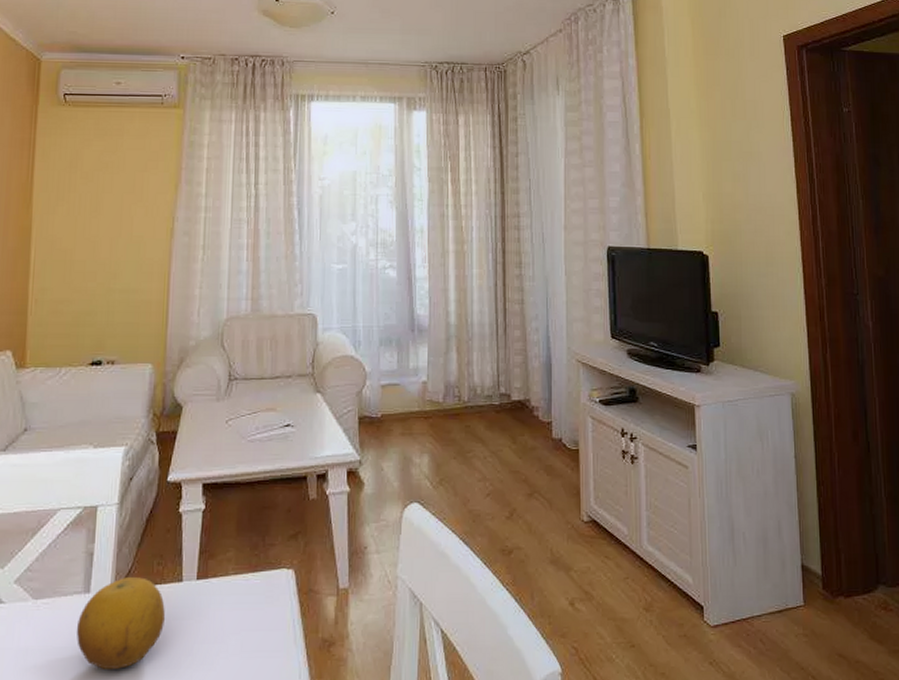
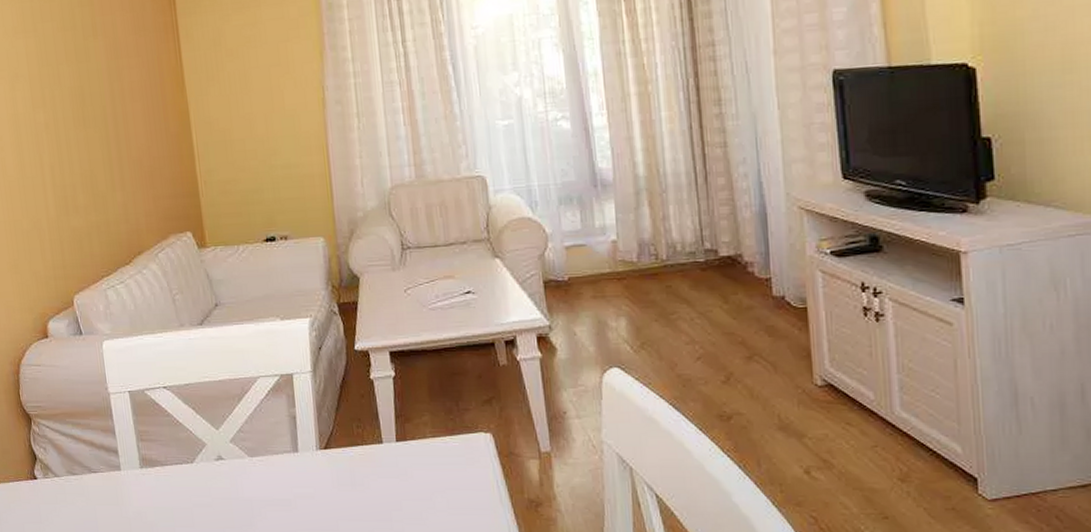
fruit: present [76,577,165,671] -> none [291,439,371,521]

